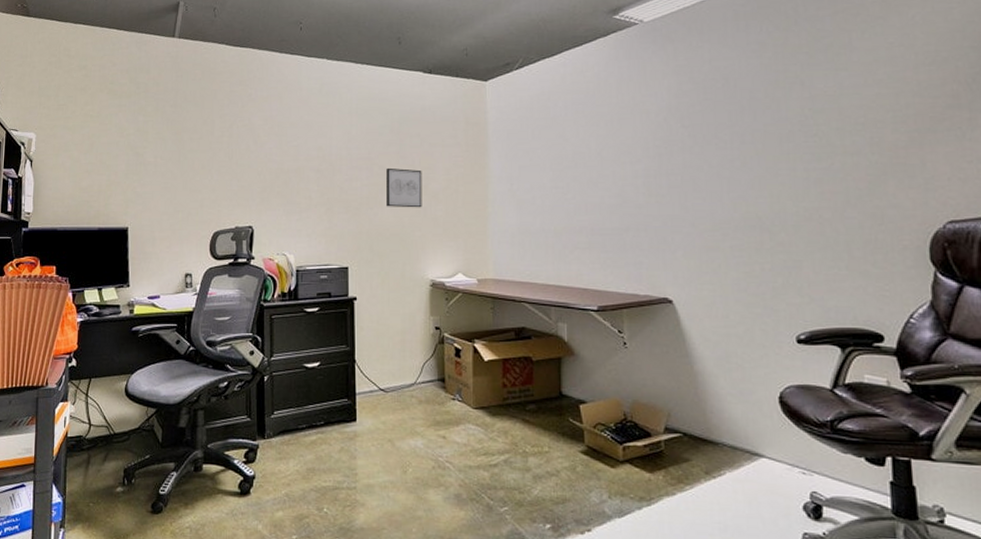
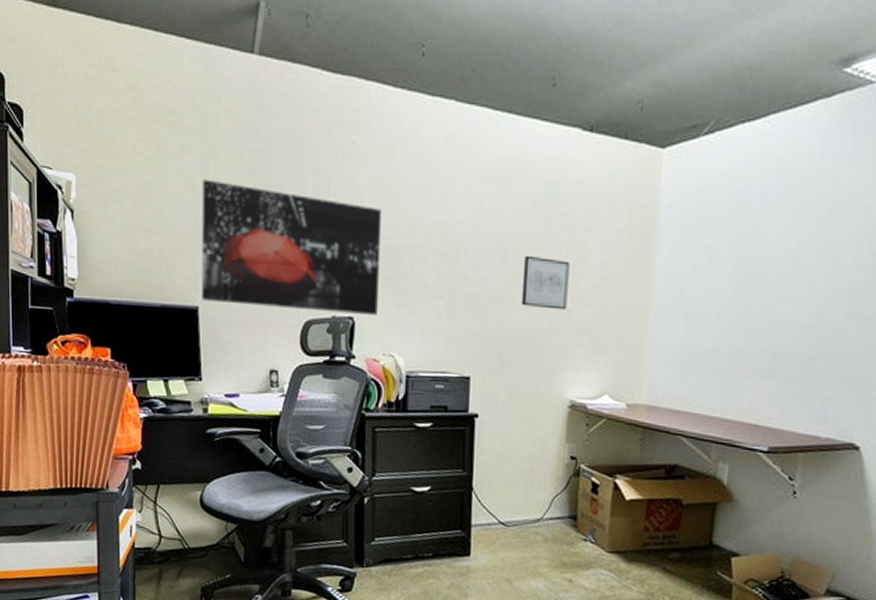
wall art: none [131,129,274,224] -> present [202,179,383,315]

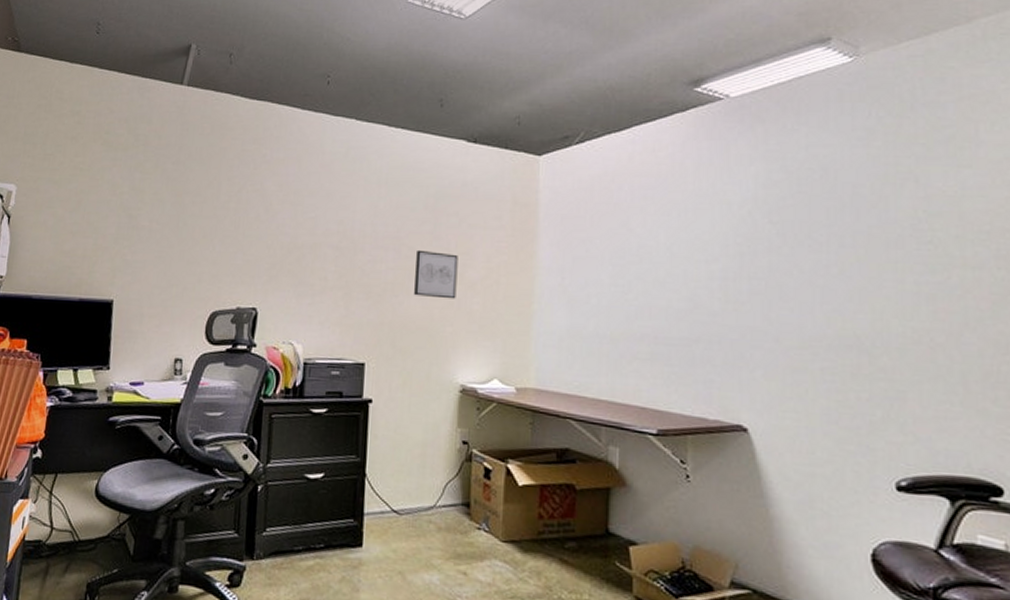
wall art: present [202,179,383,315] -> none [117,188,288,306]

